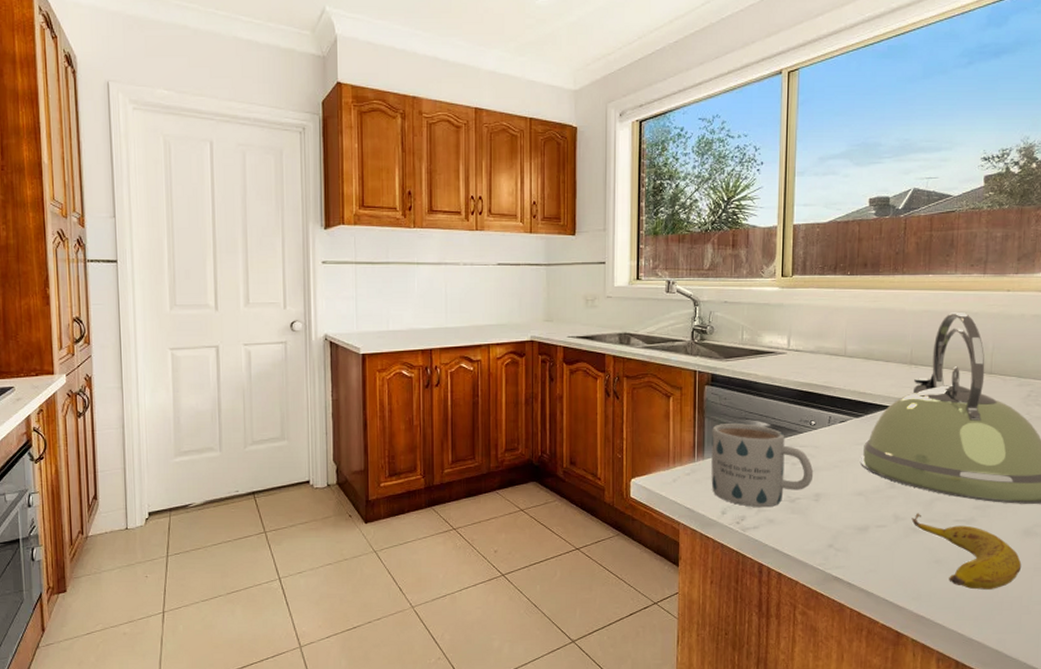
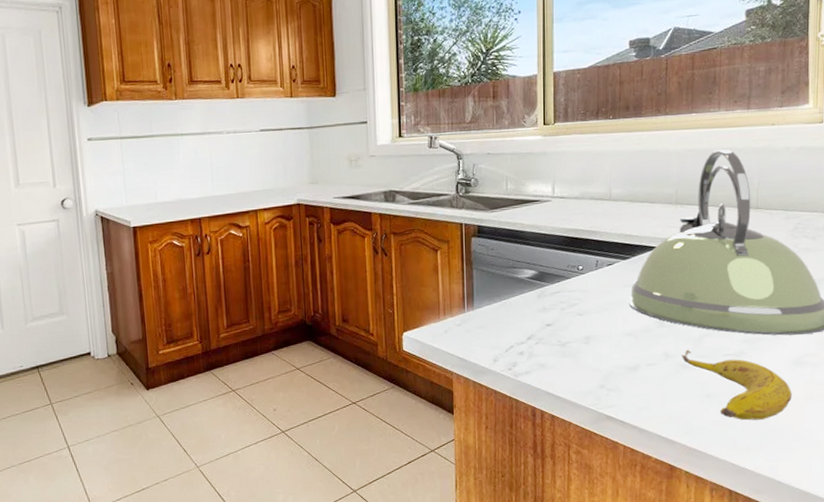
mug: present [711,423,814,508] -> none [480,272,583,353]

